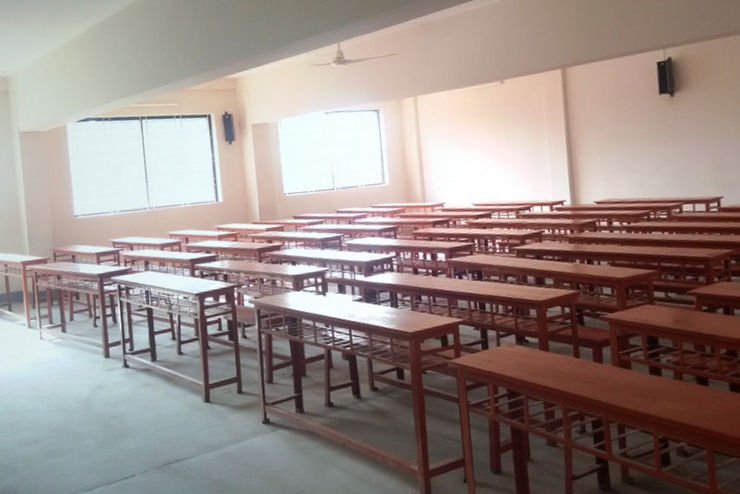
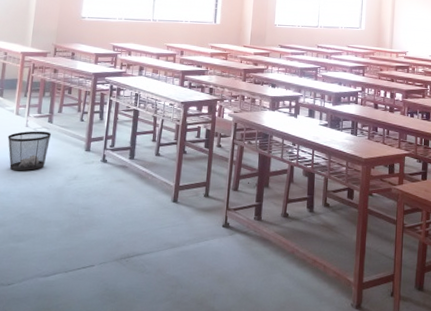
waste bin: none [25,342,68,386] -> present [7,131,52,171]

